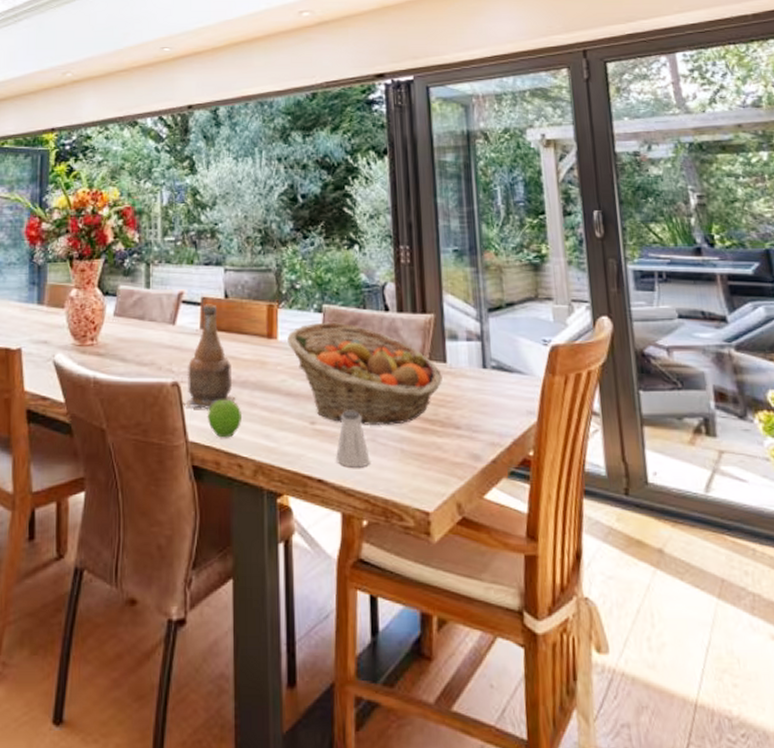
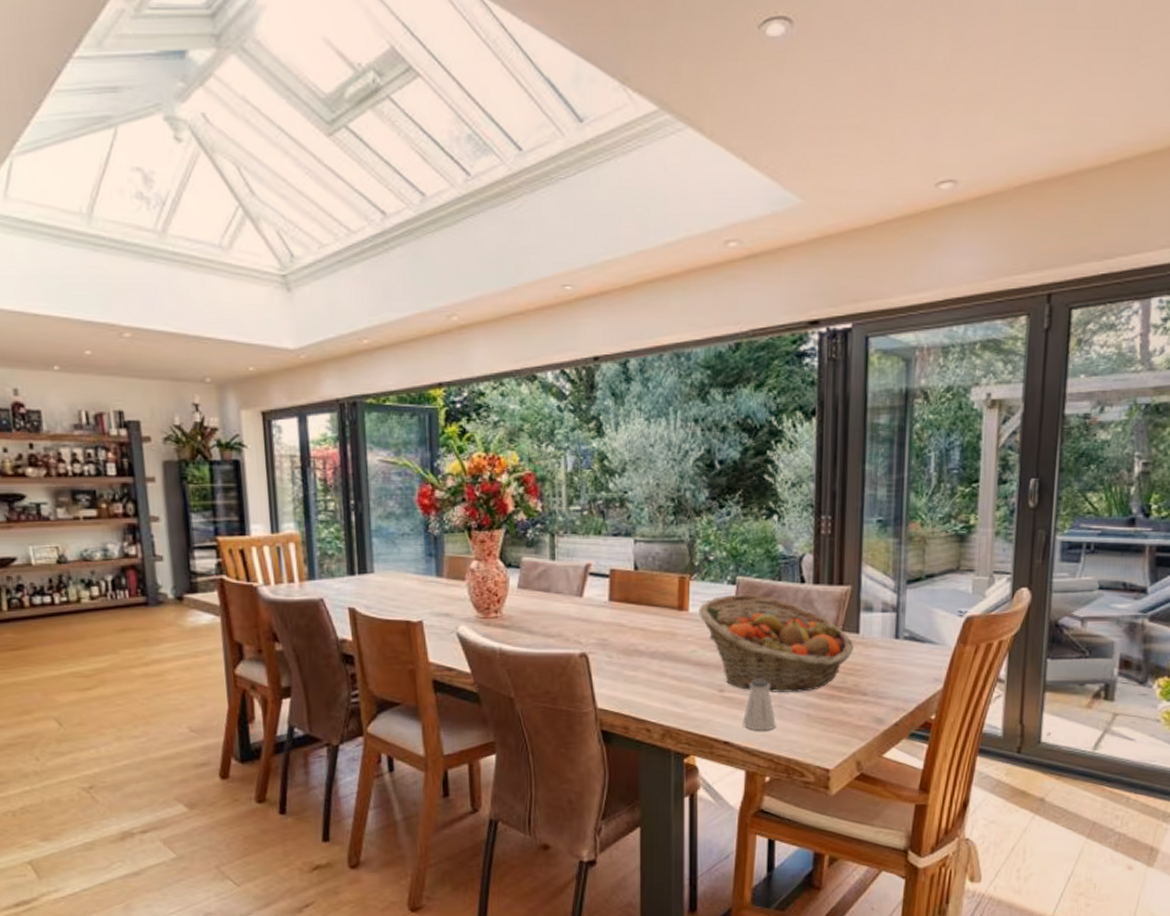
bottle: present [183,304,236,409] -> none [591,576,645,678]
fruit: present [207,399,241,438] -> none [615,669,650,705]

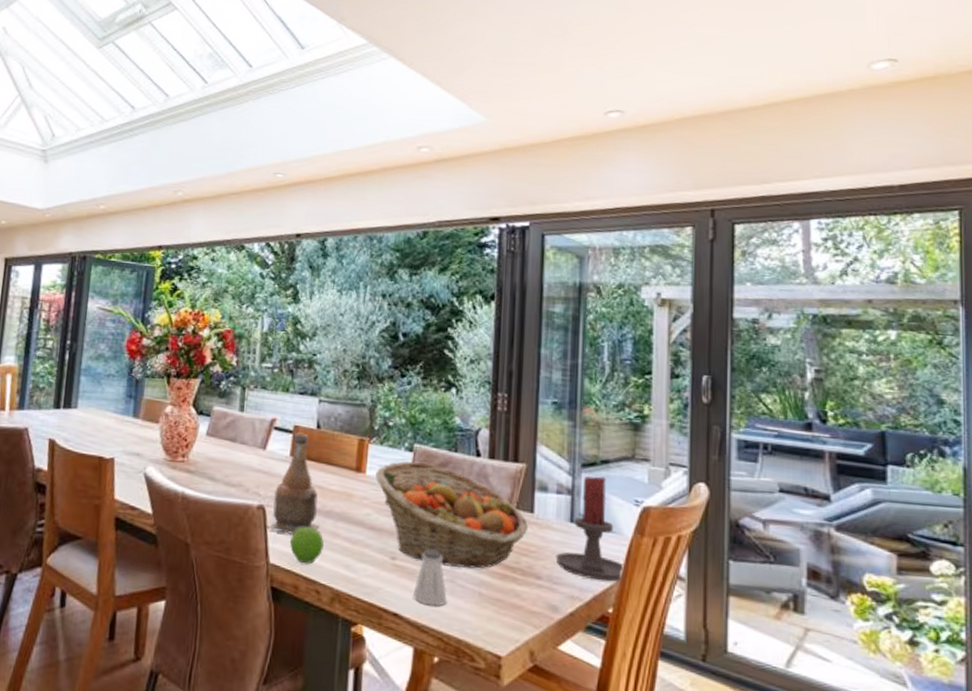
bottle: none [591,576,645,678] -> present [267,432,319,534]
fruit: none [615,669,650,705] -> present [289,526,324,564]
candle holder: none [880,591,947,691] -> present [555,476,624,582]

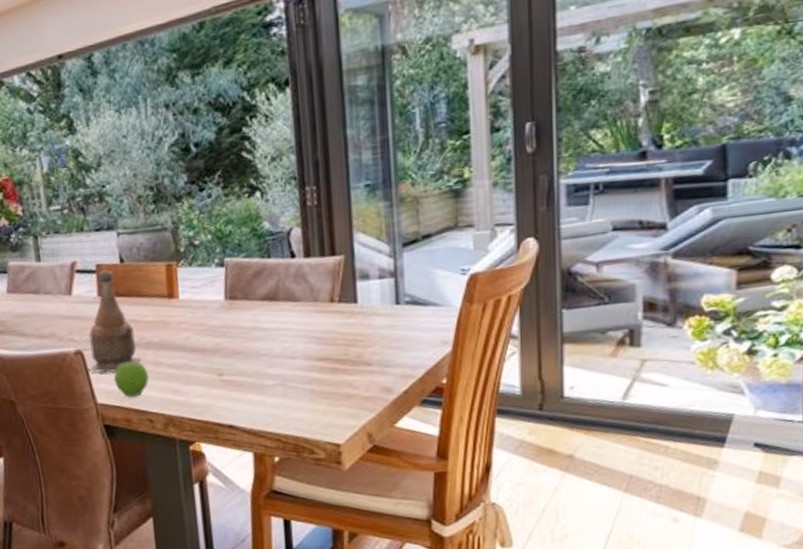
fruit basket: present [375,461,528,569] -> none [189,274,353,372]
saltshaker: present [413,550,447,606] -> none [245,359,280,412]
candle holder: present [555,476,624,582] -> none [384,252,455,356]

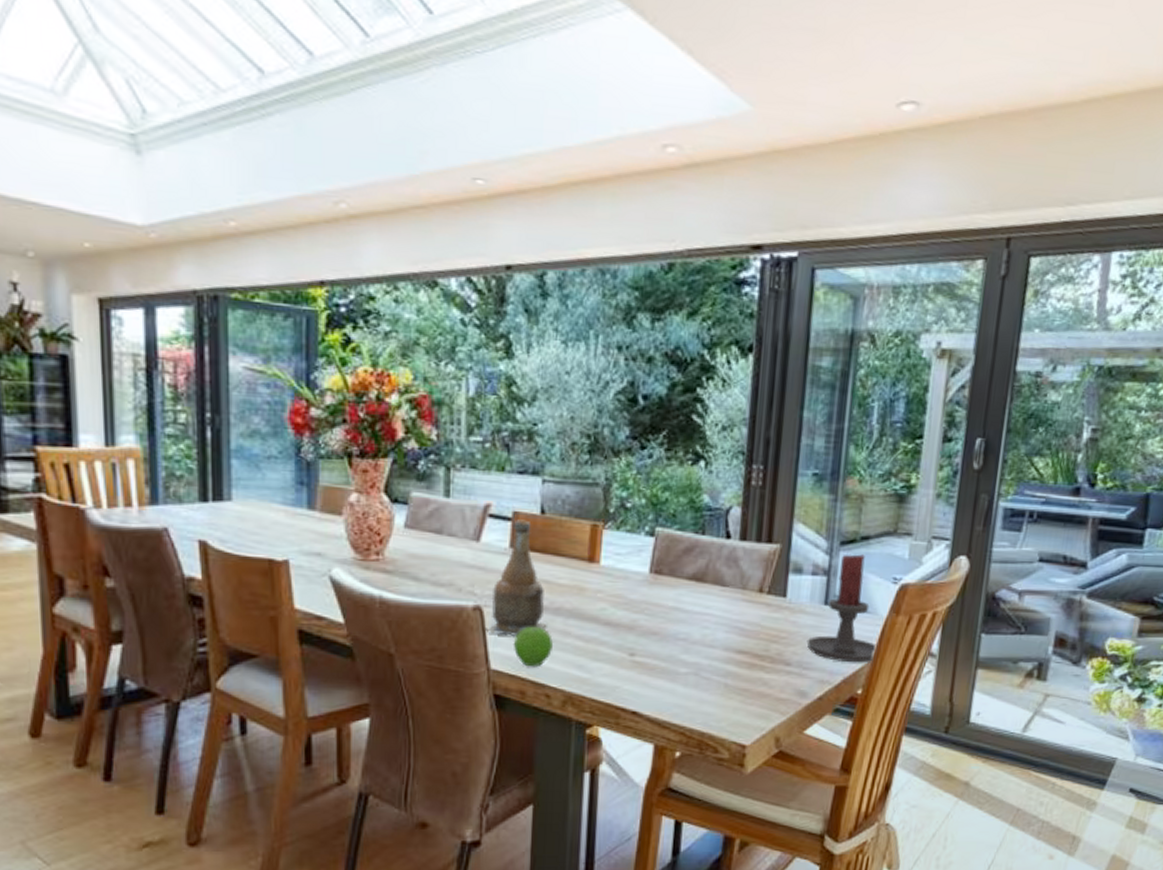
candle holder: none [384,252,455,356] -> present [806,554,877,663]

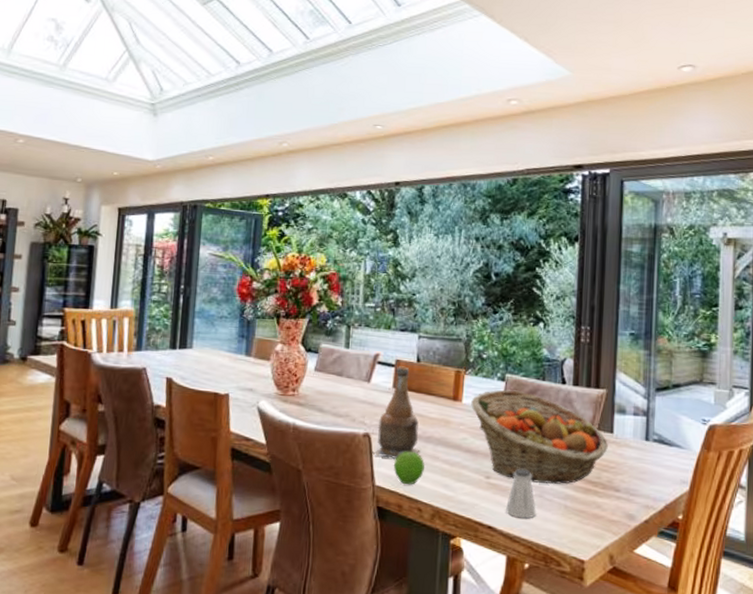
fruit basket: none [611,547,780,659] -> present [471,390,608,484]
saltshaker: none [654,643,691,701] -> present [506,469,536,519]
candle holder: present [806,554,877,663] -> none [632,398,692,492]

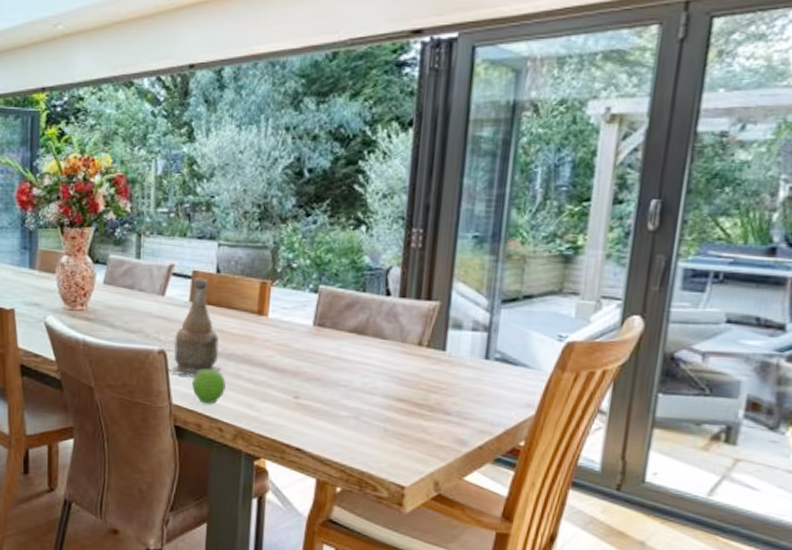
fruit basket: present [471,390,608,484] -> none [278,302,439,406]
saltshaker: present [506,469,536,519] -> none [316,389,351,441]

